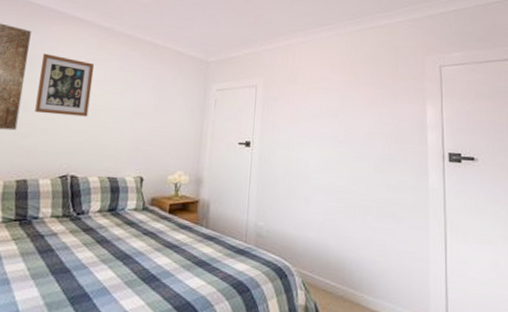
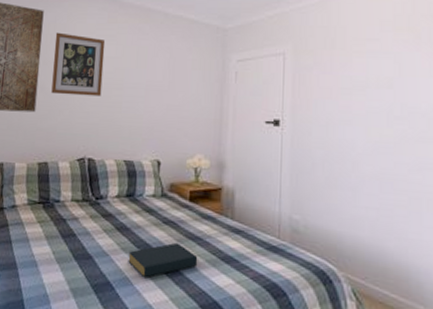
hardback book: none [107,251,175,287] -> present [128,242,198,278]

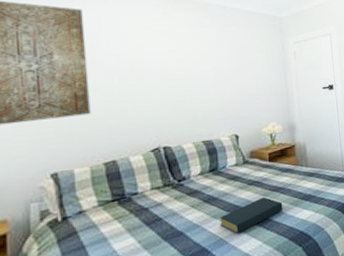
wall art: present [51,32,106,97] -> none [102,31,168,93]

